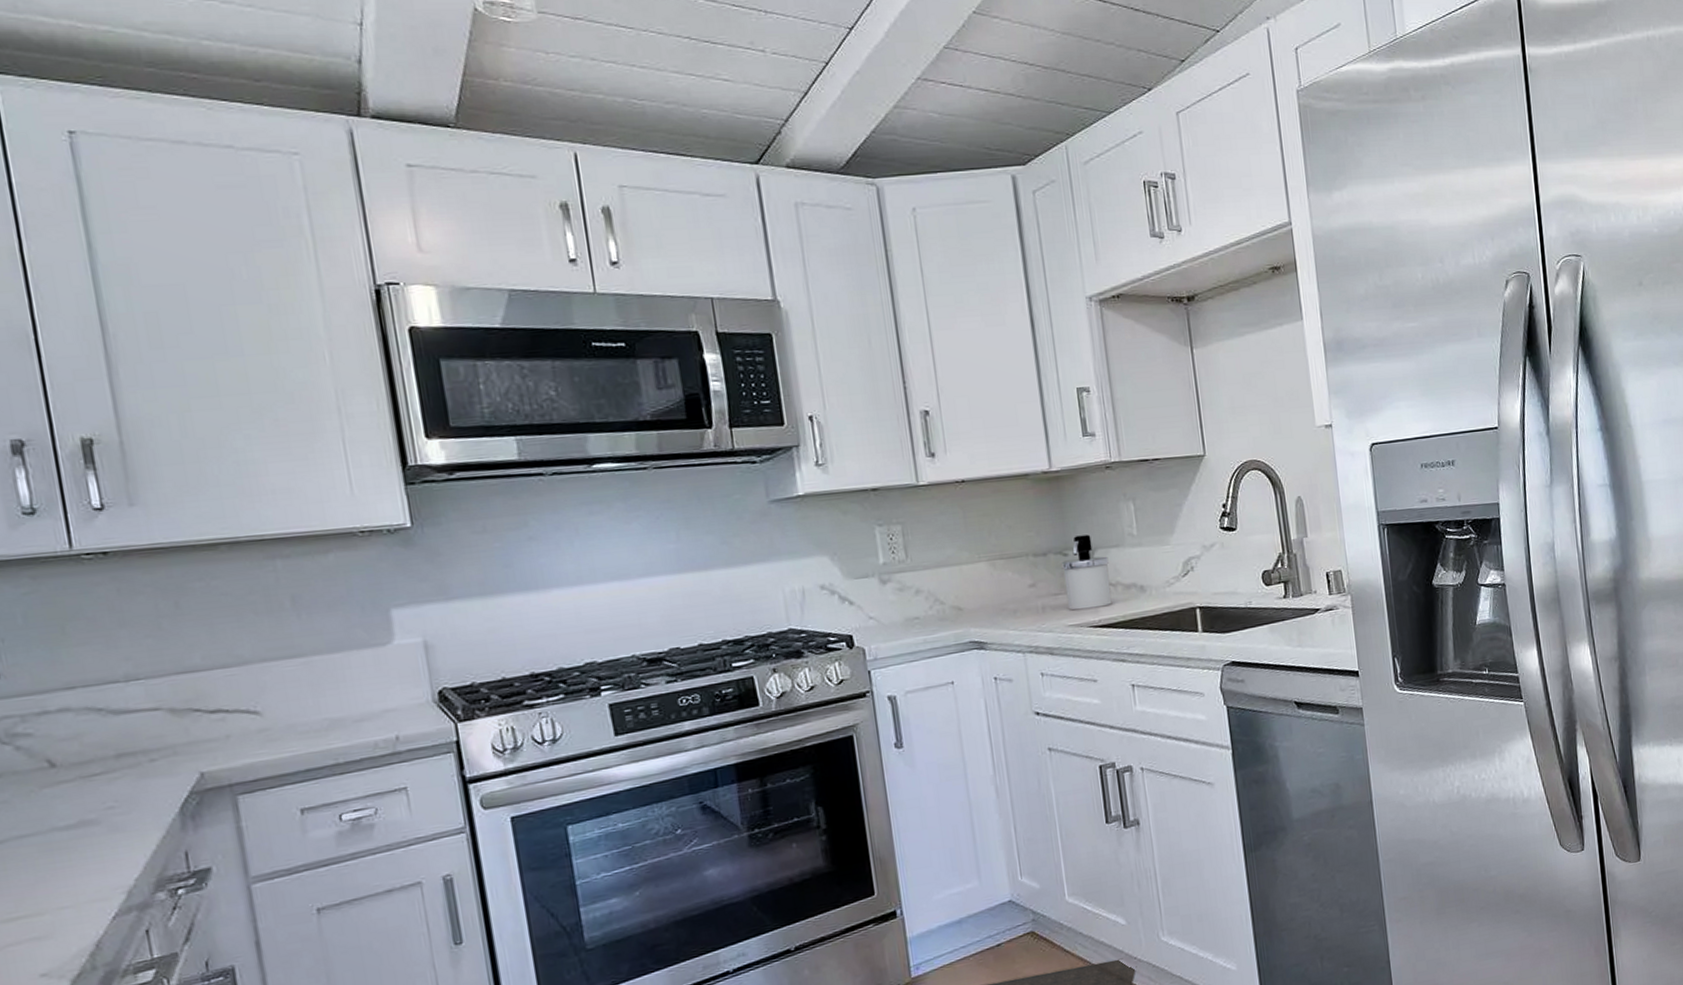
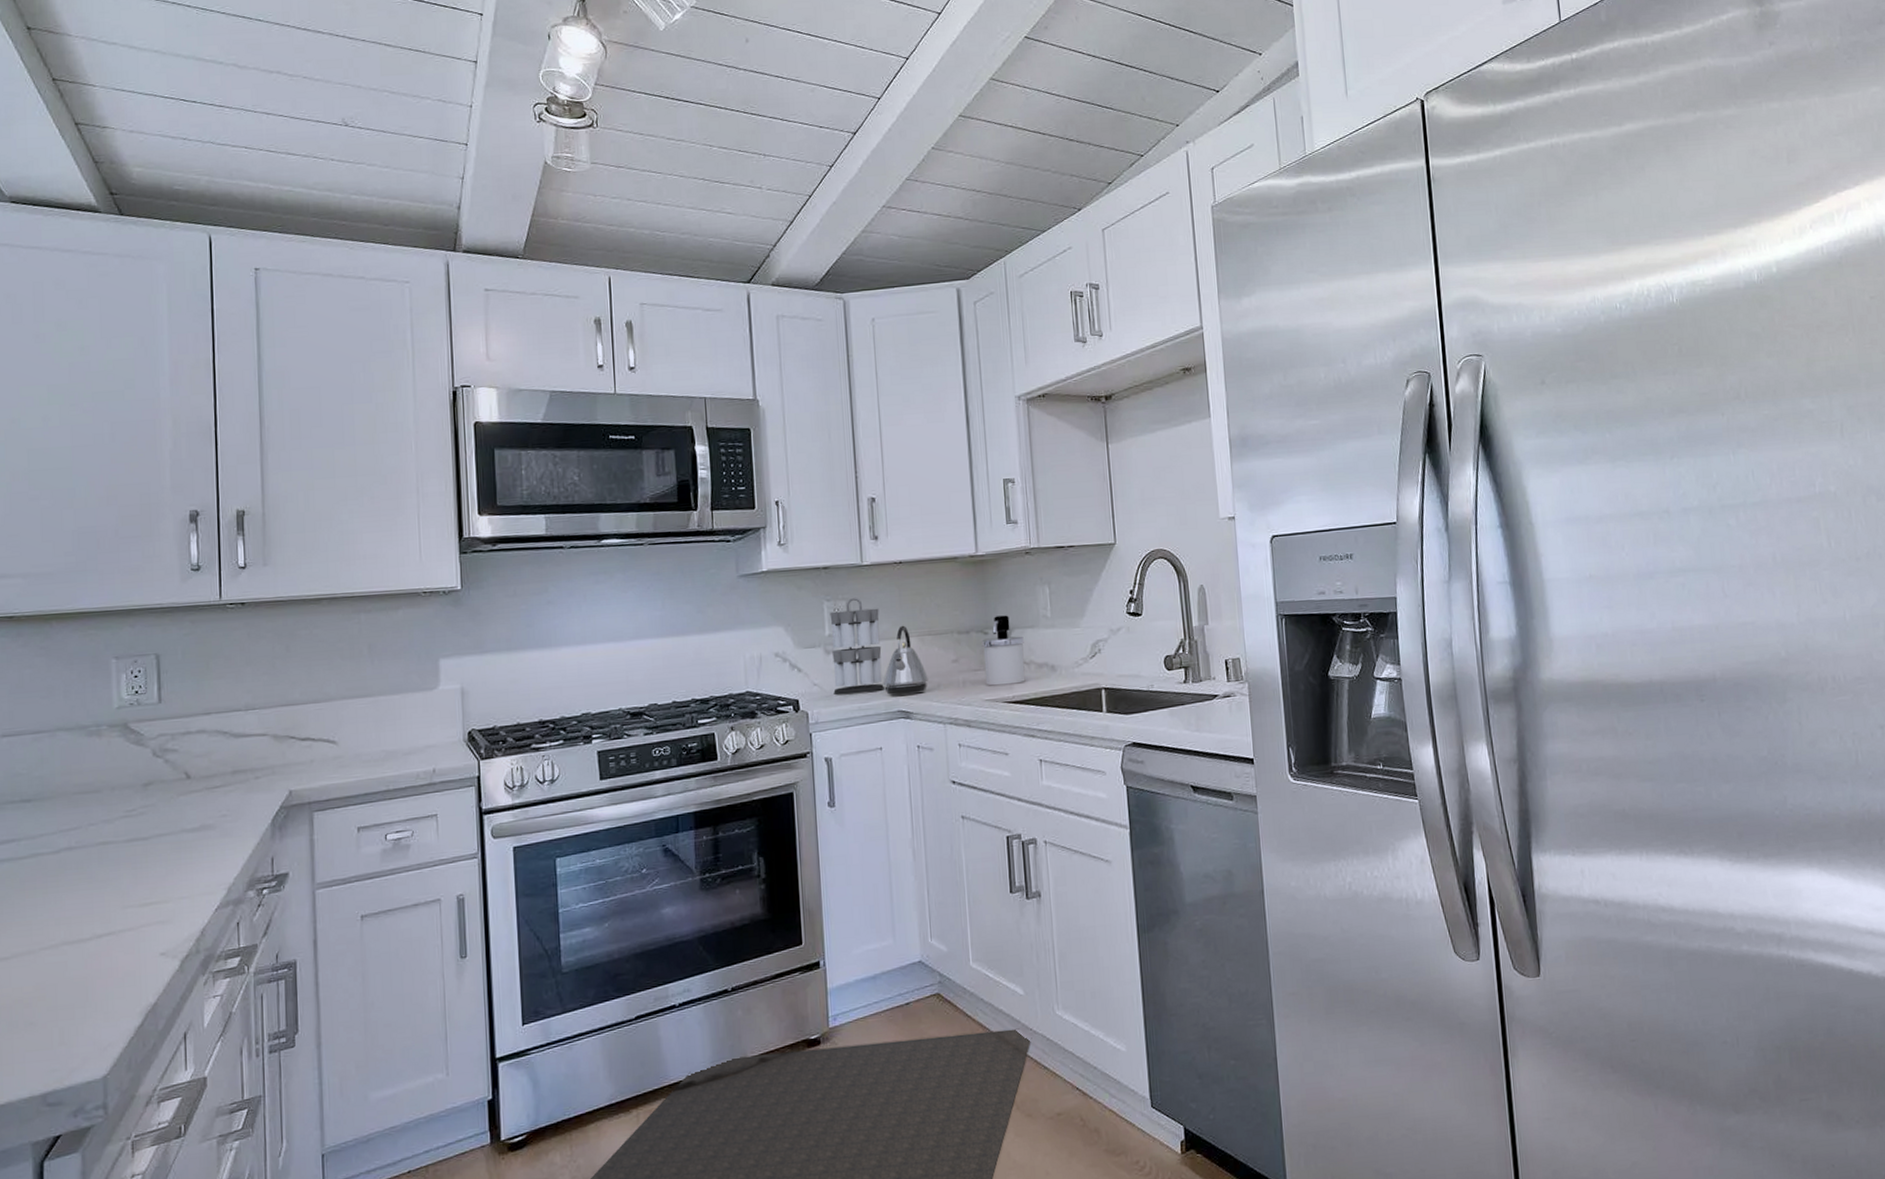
spice rack: none [883,520,953,629] -> present [829,597,884,696]
kettle: none [950,549,1003,626] -> present [883,625,928,696]

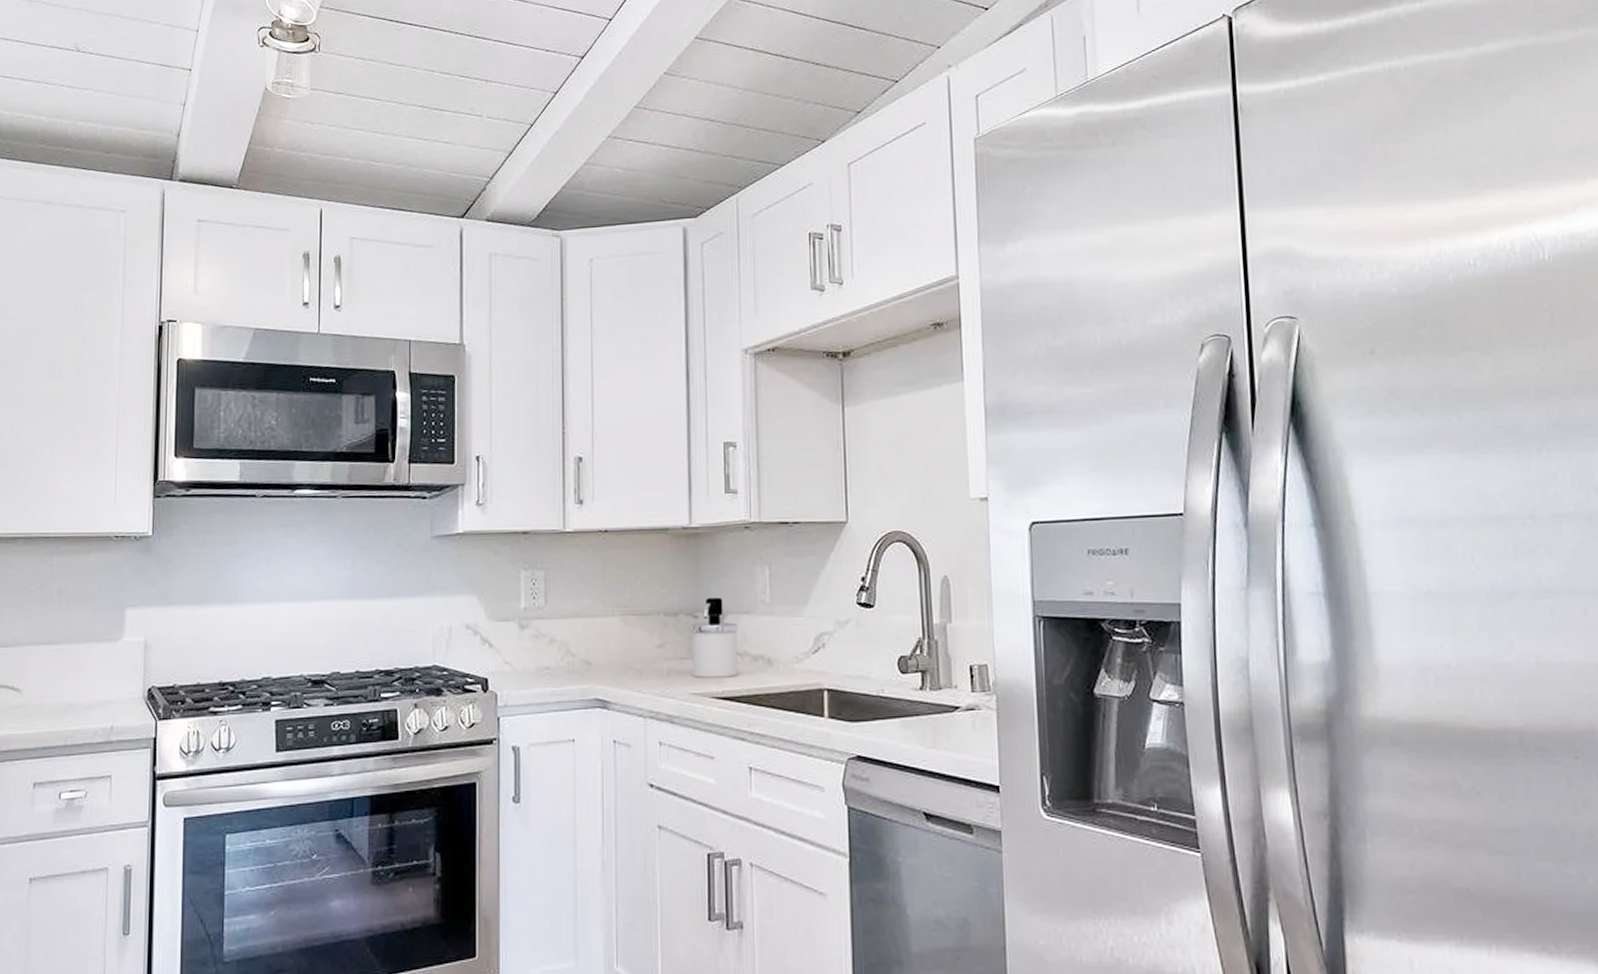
spice rack: present [829,597,884,696] -> none [526,567,581,677]
kettle: present [883,625,928,696] -> none [579,602,629,683]

